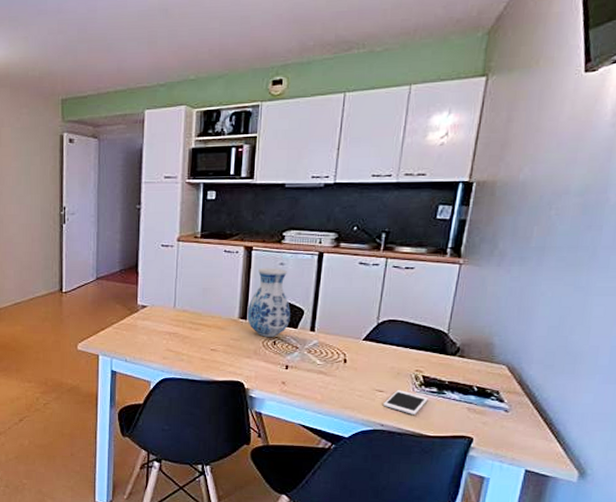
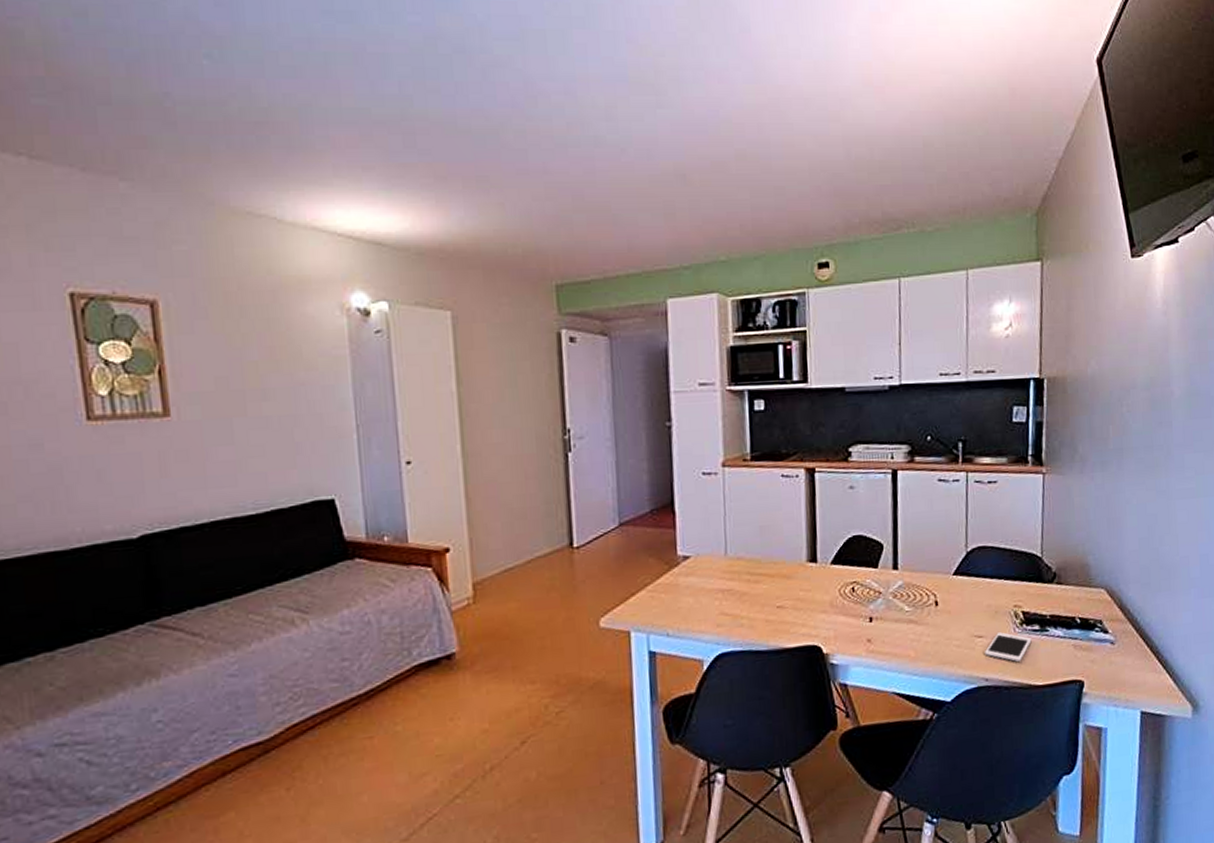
vase: present [247,267,290,337] -> none [816,492,868,583]

